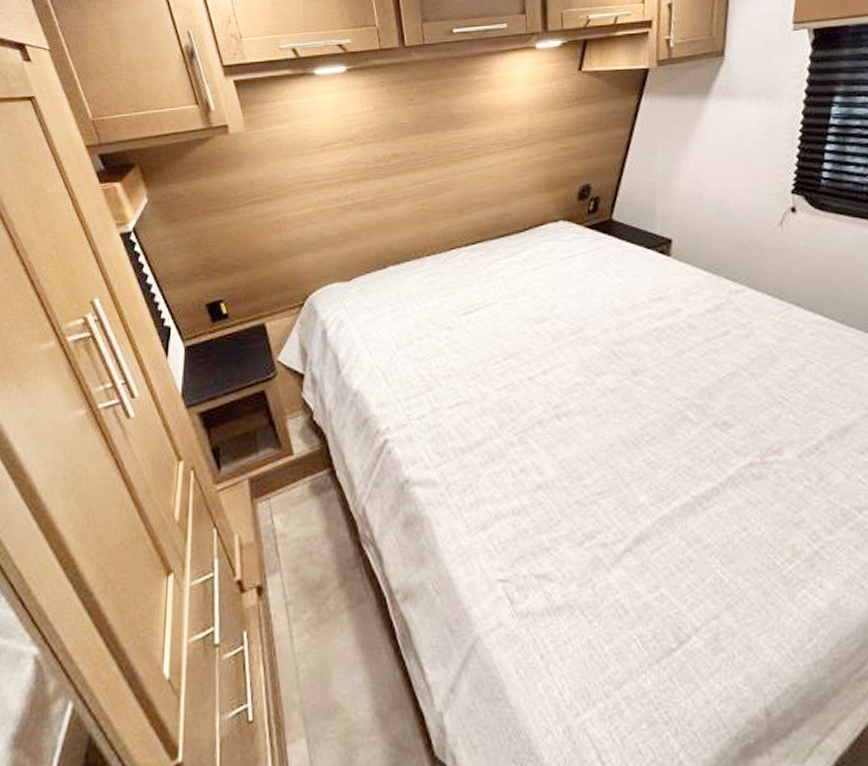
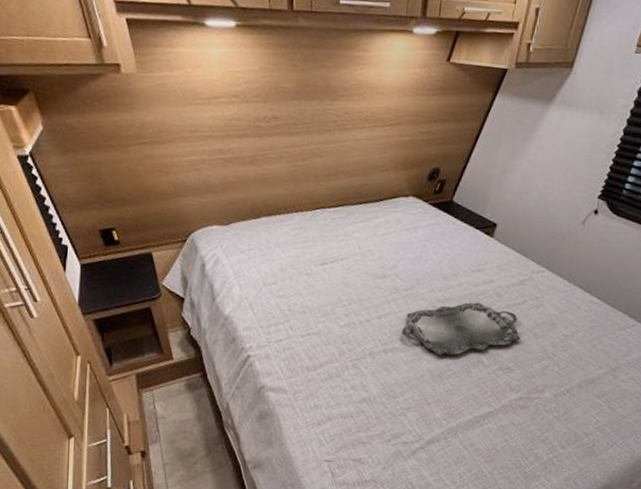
serving tray: none [575,338,733,415] -> present [402,302,521,356]

